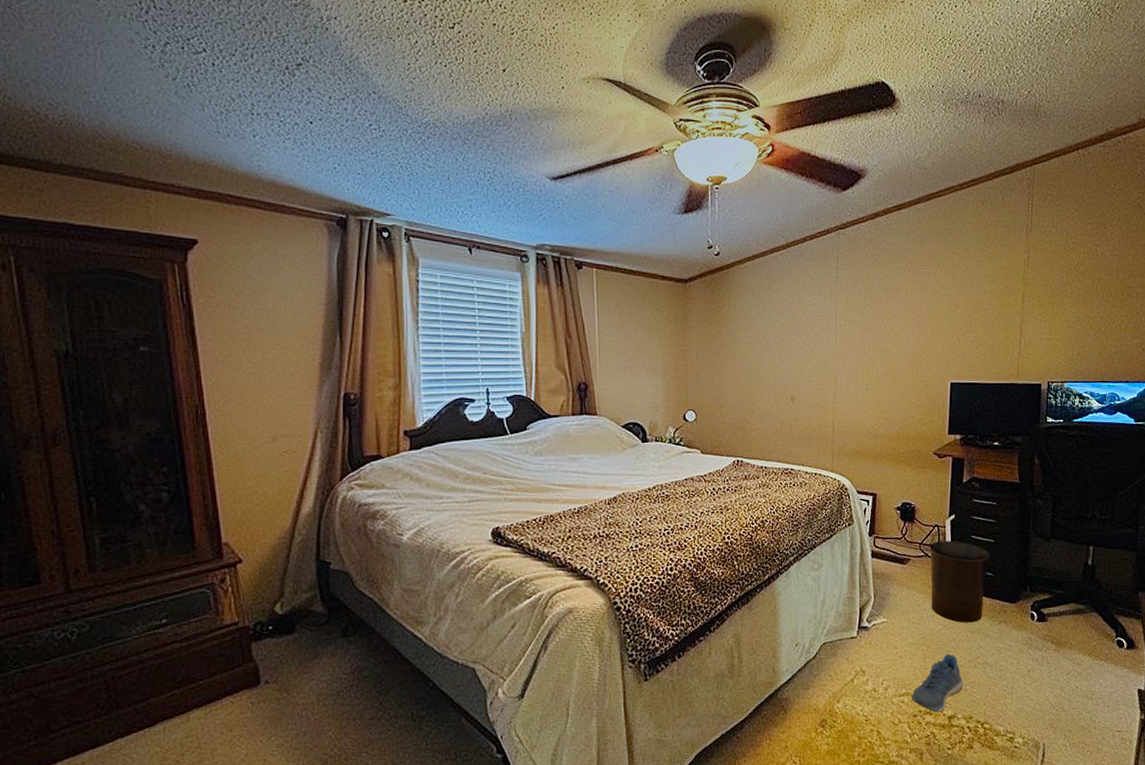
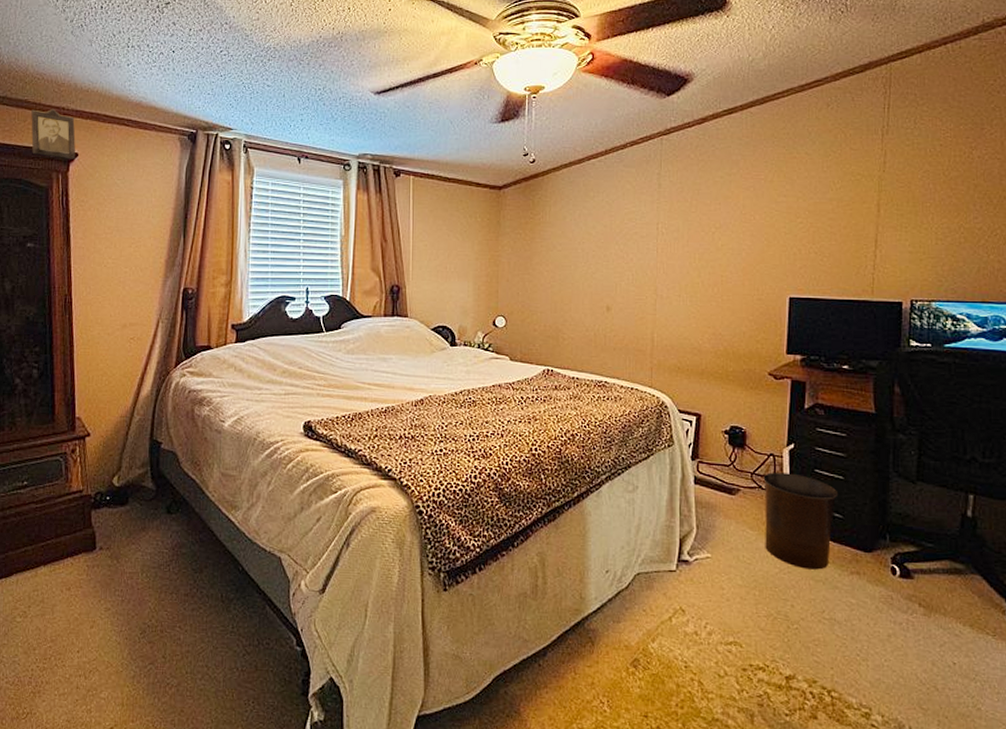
photo frame: none [129,185,195,249] -> present [31,108,76,161]
athletic shoe: present [912,654,963,713] -> none [740,603,805,670]

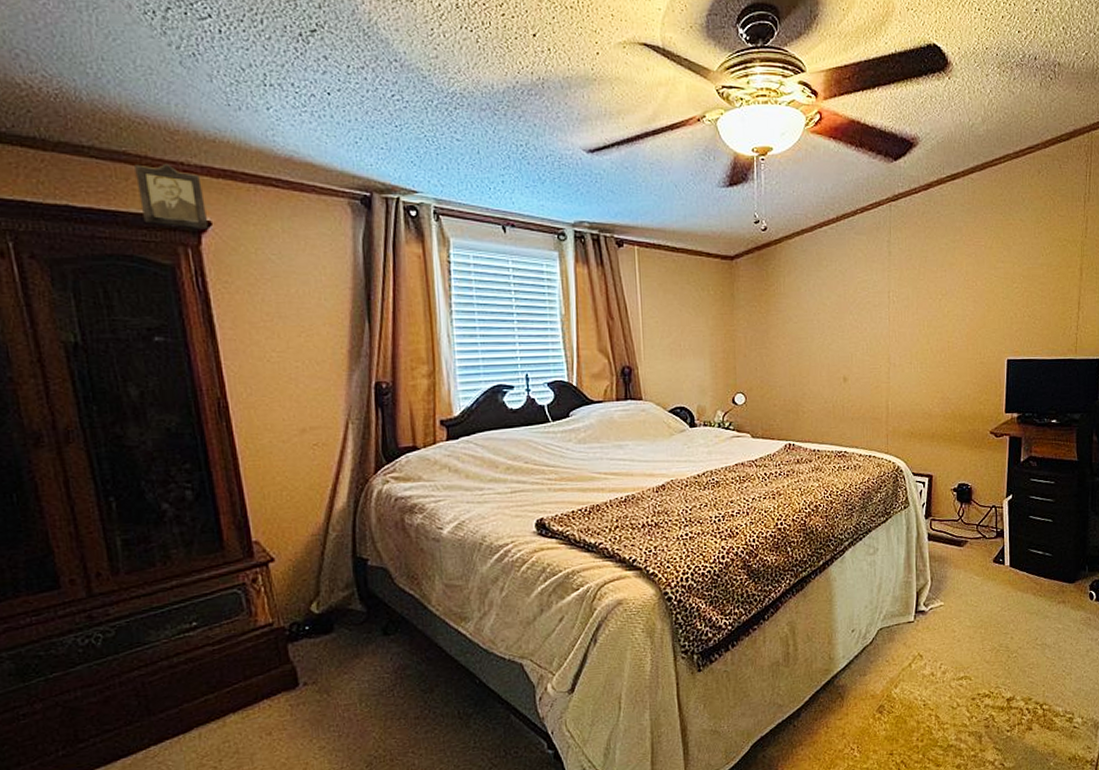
waste bin: present [763,472,839,570] -> none [987,521,1049,605]

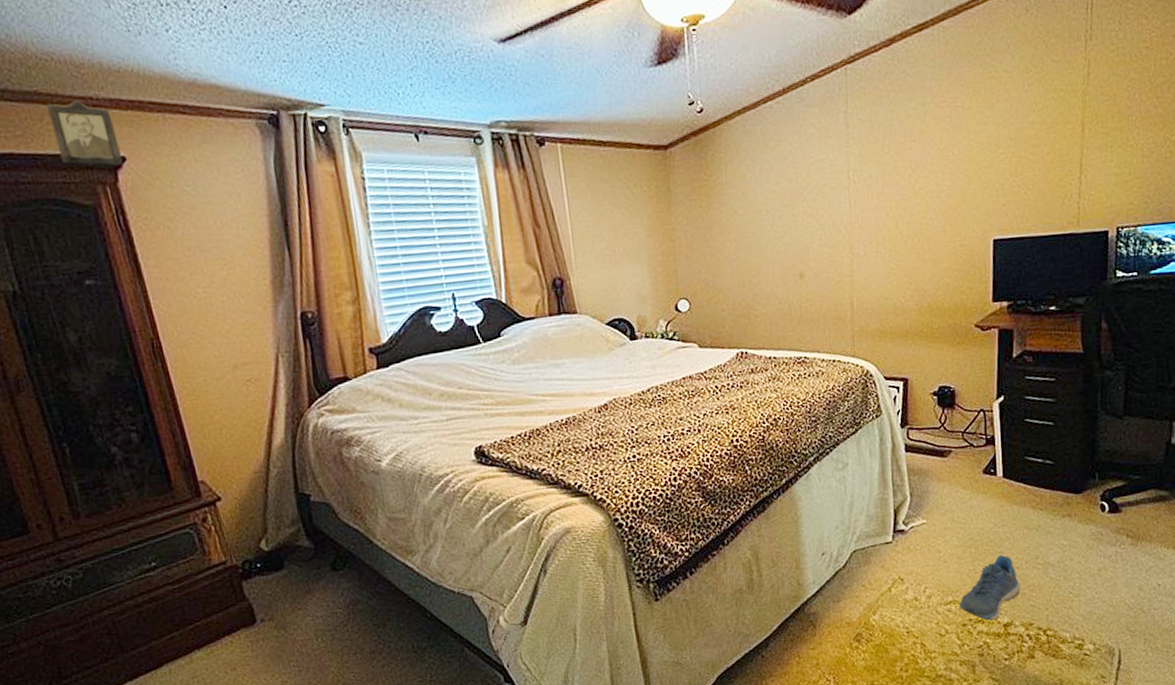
athletic shoe: none [970,636,1022,695] -> present [959,555,1021,621]

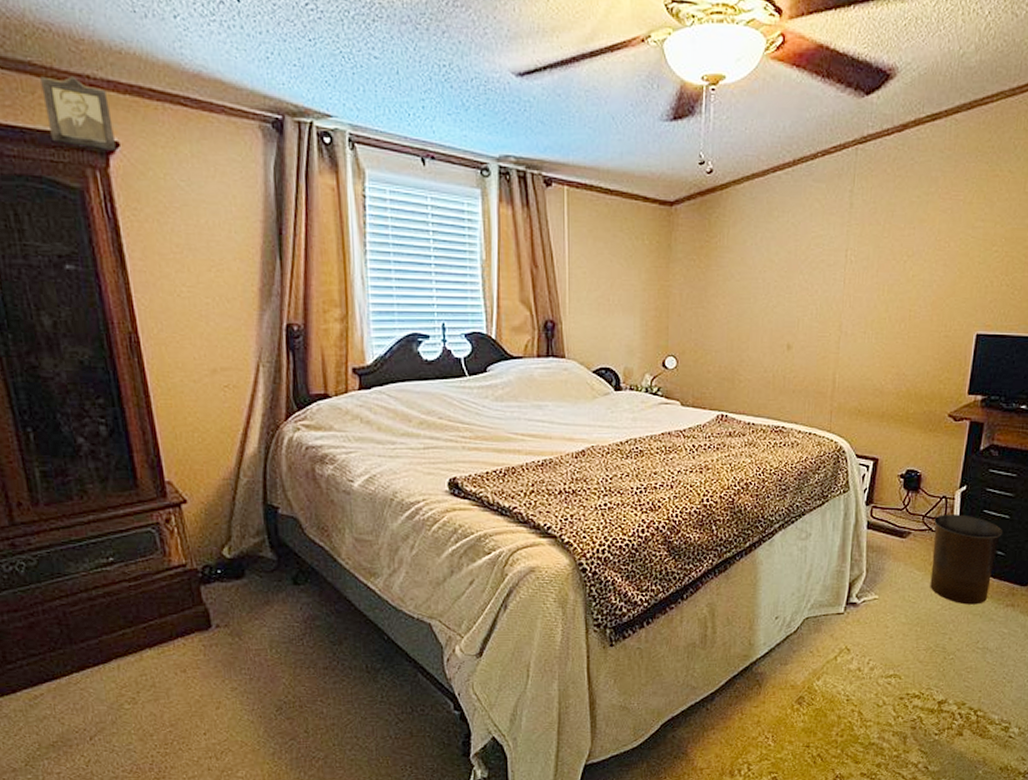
athletic shoe: present [959,555,1021,621] -> none [899,636,959,697]
waste bin: none [974,426,1049,520] -> present [930,514,1003,605]

